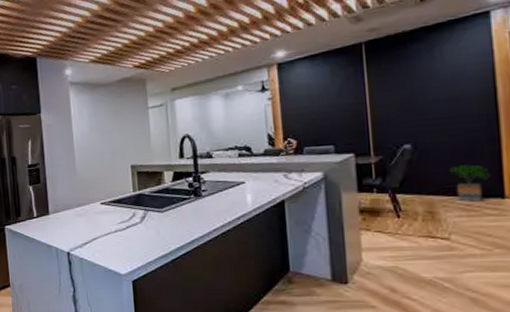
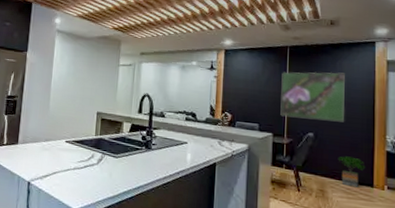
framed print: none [358,60,453,131] -> present [280,71,345,122]

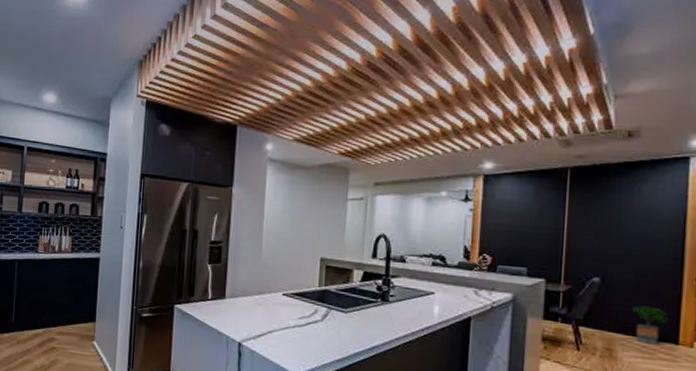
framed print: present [280,71,345,122] -> none [556,199,646,263]

